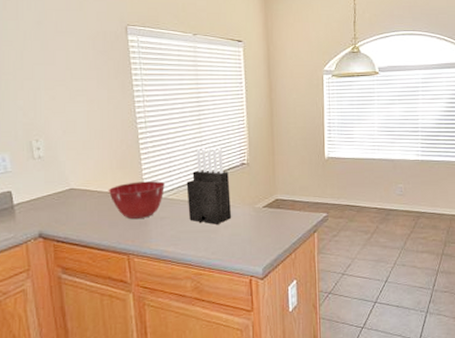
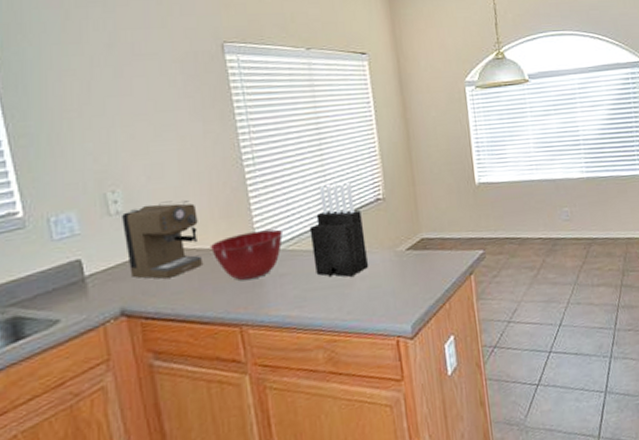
coffee maker: none [43,151,103,212] -> present [122,201,204,279]

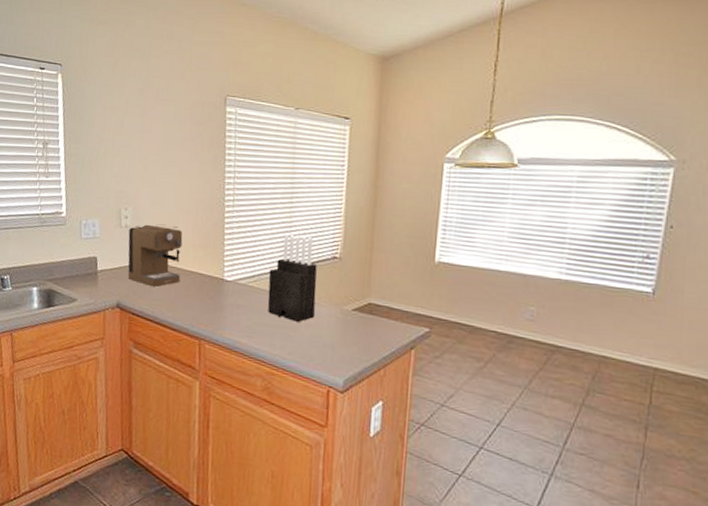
mixing bowl: present [210,229,284,281] -> none [187,262,247,303]

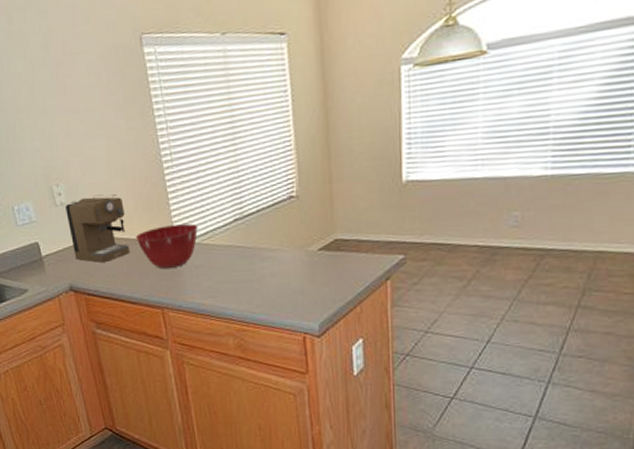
mixing bowl: none [187,262,247,303] -> present [135,223,199,269]
knife block: present [267,234,317,322] -> none [222,179,279,273]

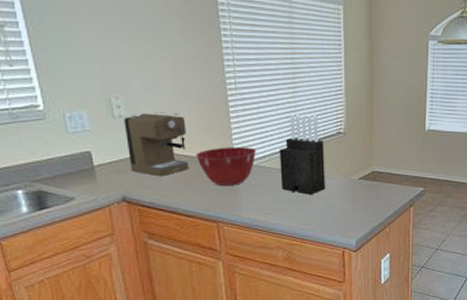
knife block: none [222,179,279,273] -> present [279,113,326,195]

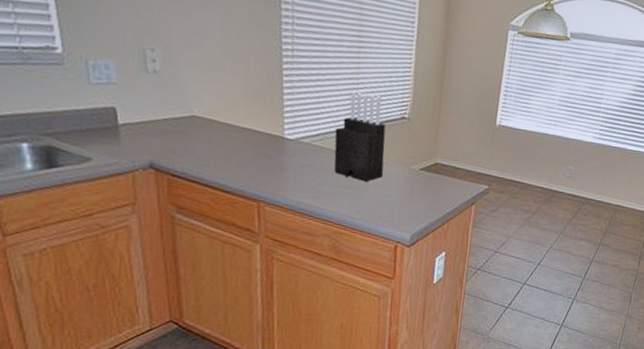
coffee maker: present [124,112,190,176] -> none [158,70,232,144]
mixing bowl: present [195,147,257,187] -> none [239,119,311,163]

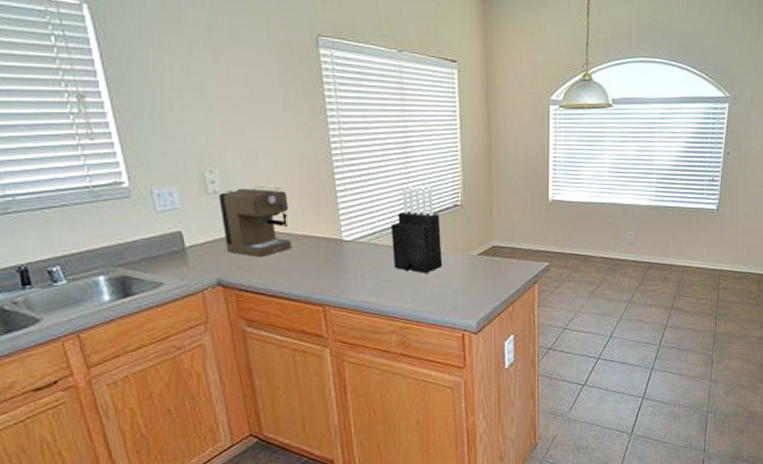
coffee maker: none [158,70,232,144] -> present [219,186,293,256]

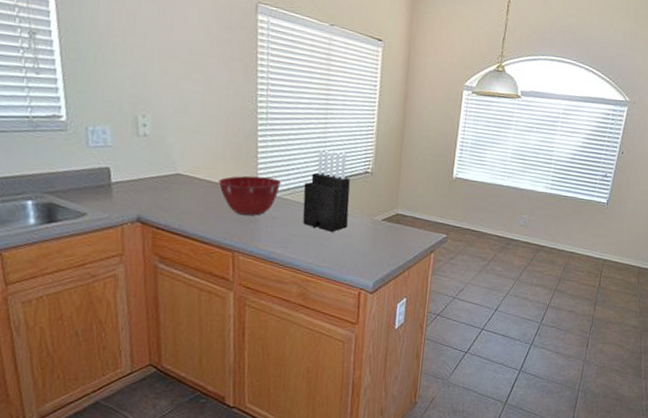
coffee maker: present [219,186,293,256] -> none [148,134,212,200]
mixing bowl: none [298,223,367,267] -> present [218,175,282,216]

